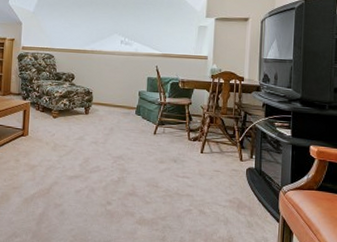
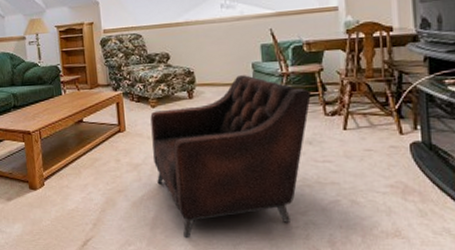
armchair: none [48,100,180,234] -> present [150,75,311,239]

